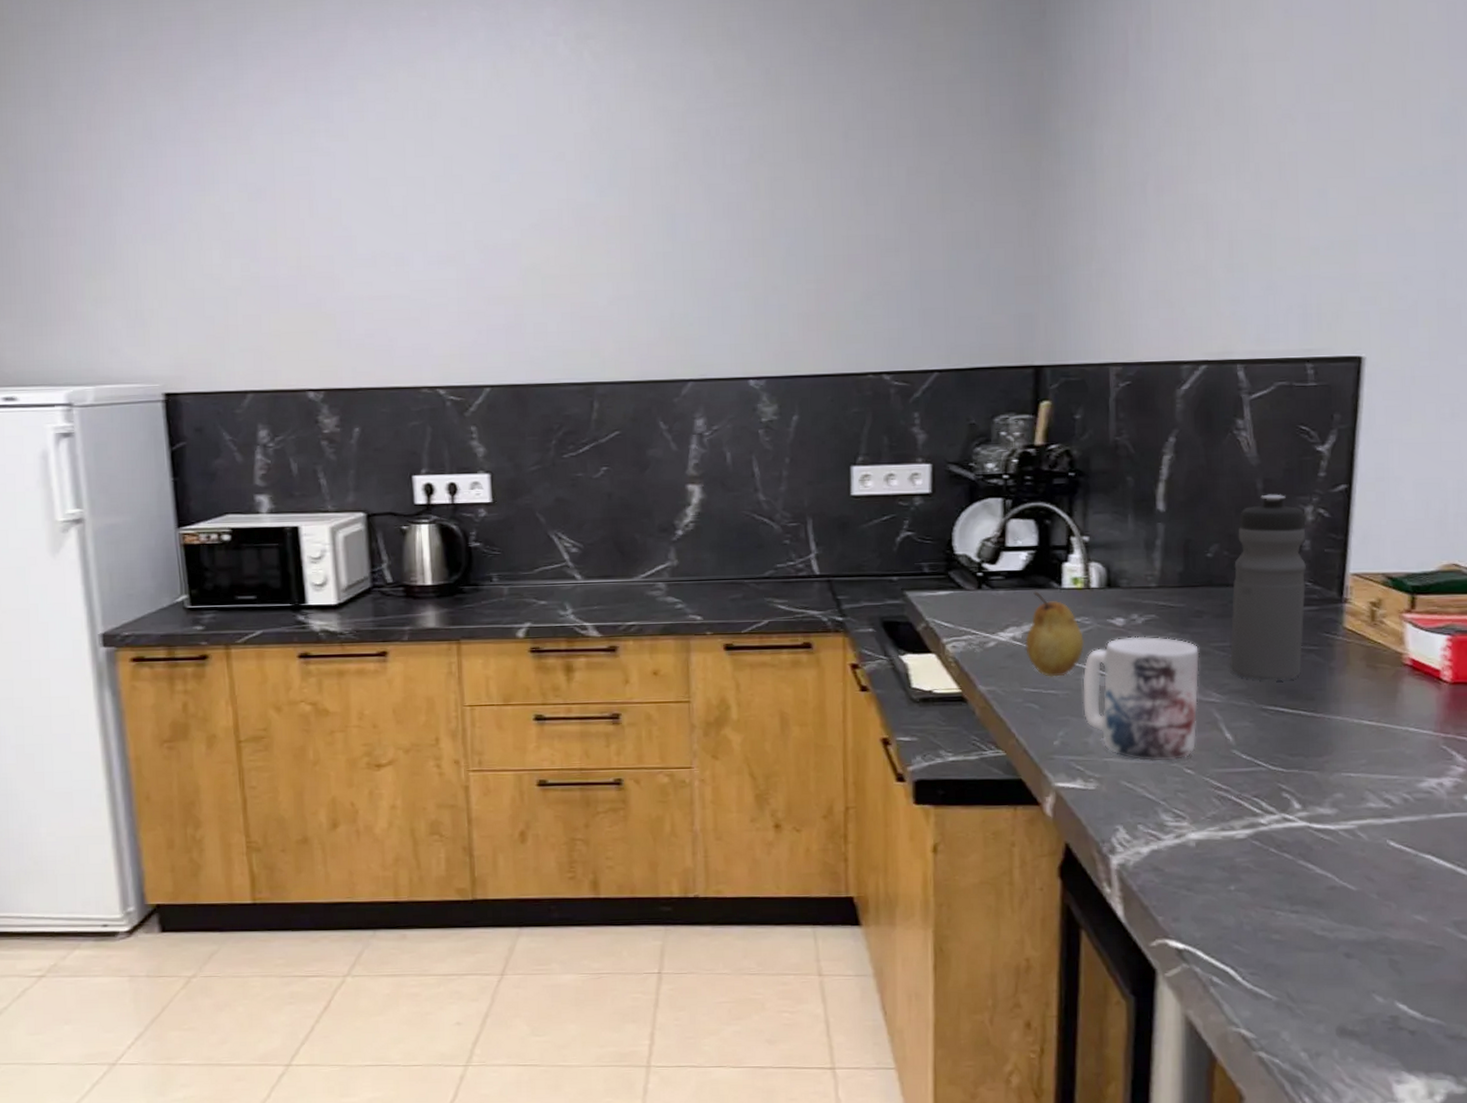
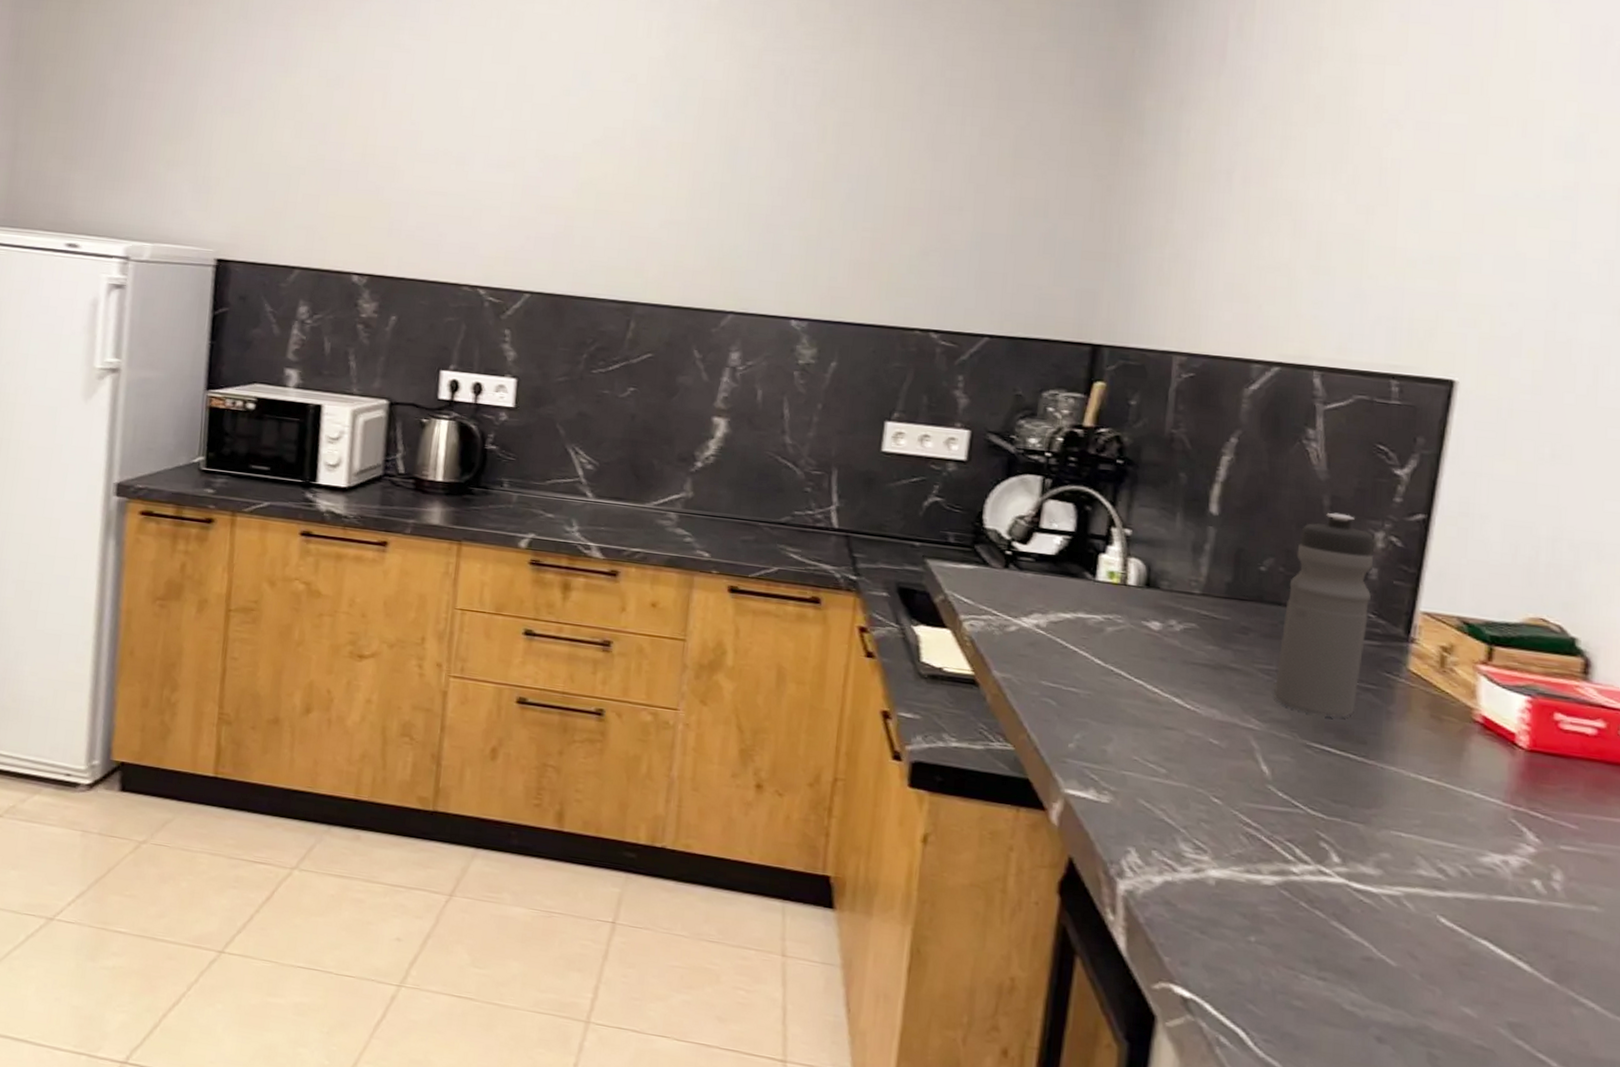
fruit: present [1025,591,1085,677] -> none [1048,579,1115,675]
mug: present [1081,636,1200,763] -> none [1104,642,1242,787]

